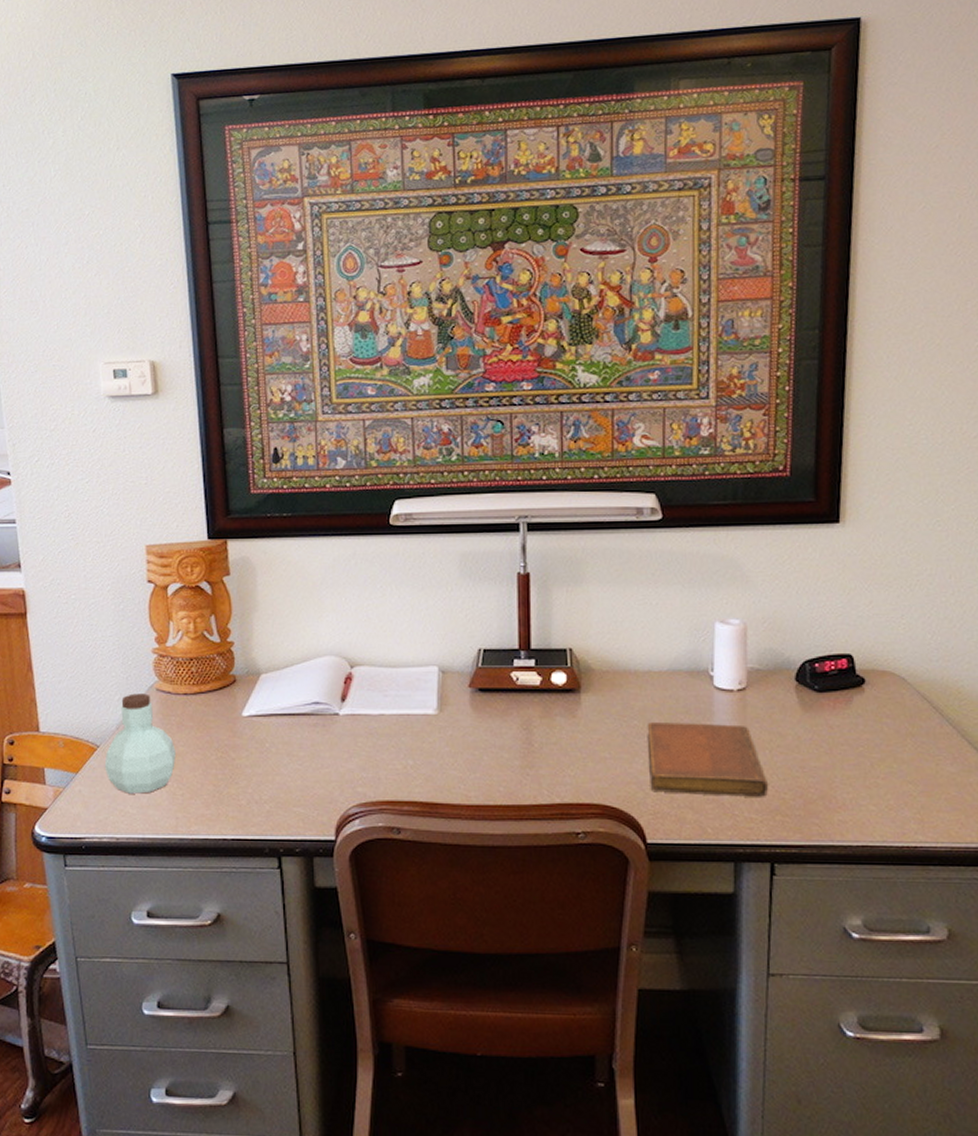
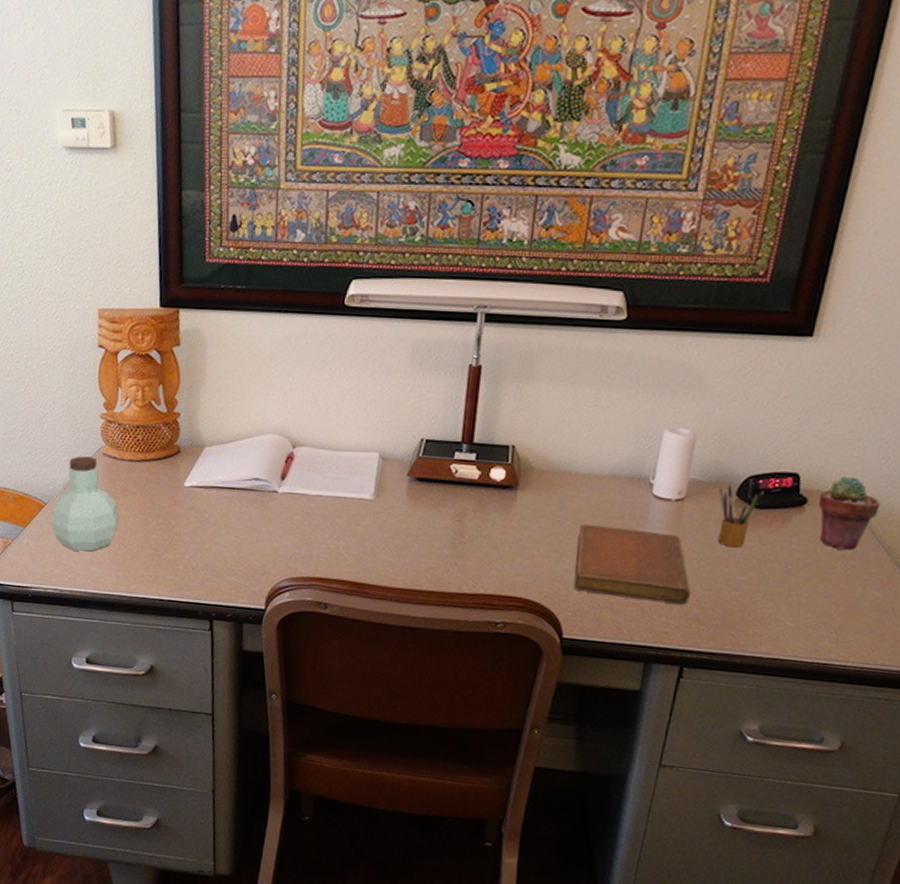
pencil box: none [778,669,822,734] -> present [718,483,765,548]
potted succulent: none [876,654,936,727] -> present [819,476,881,550]

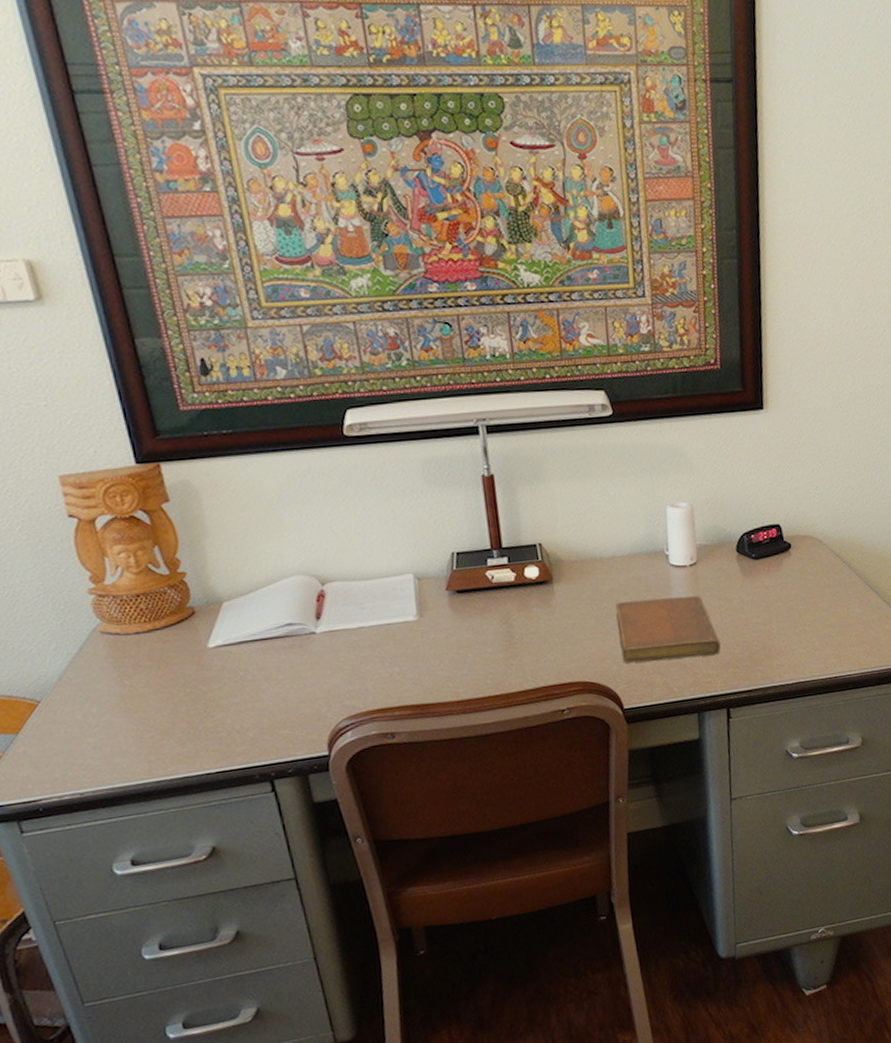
jar: present [51,456,119,551] -> none [49,638,138,746]
pencil box: present [718,483,765,548] -> none [722,542,758,597]
potted succulent: present [819,476,881,550] -> none [799,519,844,581]

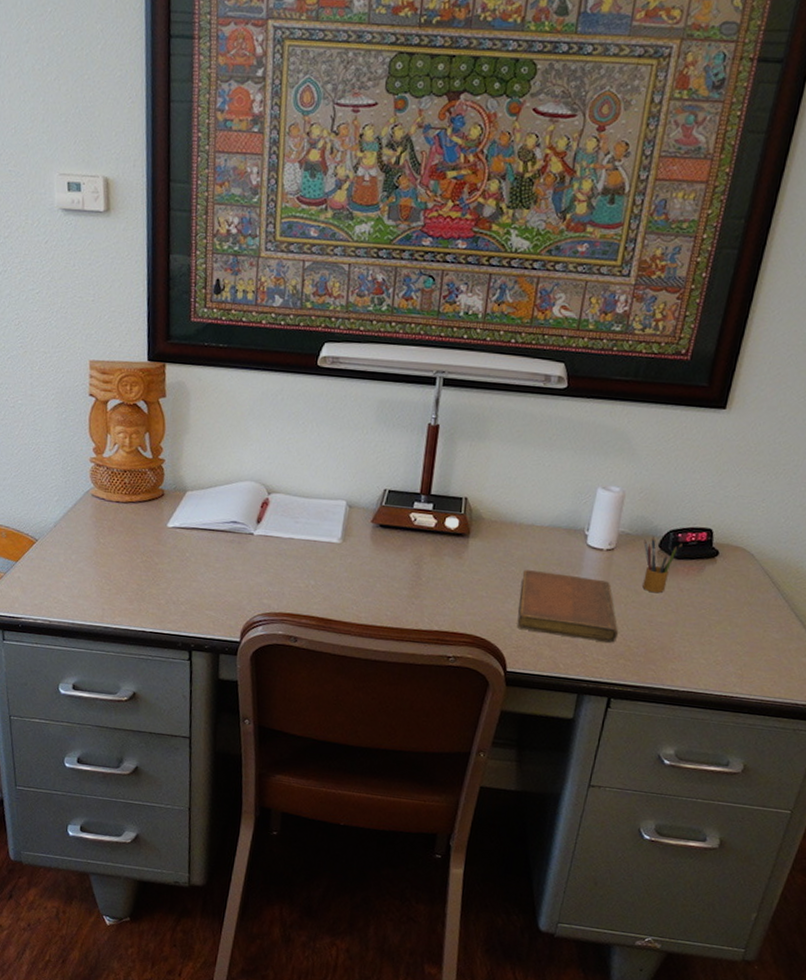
pencil box: none [722,542,758,597] -> present [642,536,683,593]

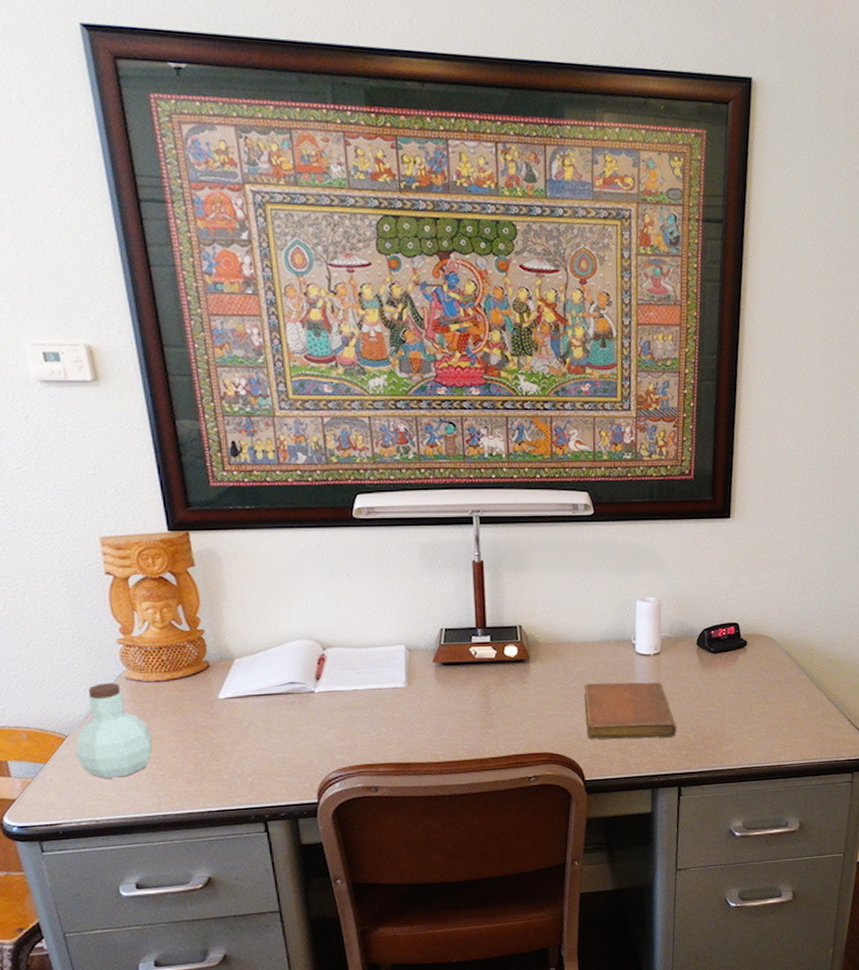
jar: none [41,496,106,585] -> present [75,683,153,779]
pencil box: present [642,536,683,593] -> none [684,636,716,686]

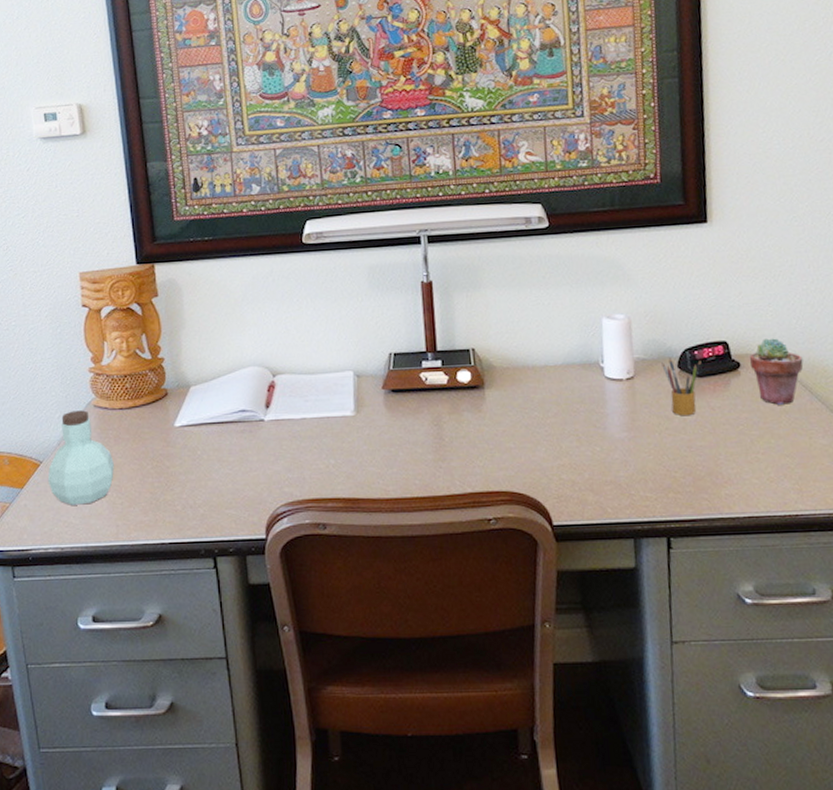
notebook: present [584,682,677,740] -> none [546,411,661,478]
pencil box: none [684,636,716,686] -> present [661,358,702,416]
potted succulent: none [755,621,796,677] -> present [750,338,804,405]

